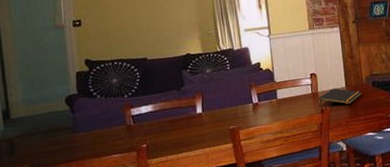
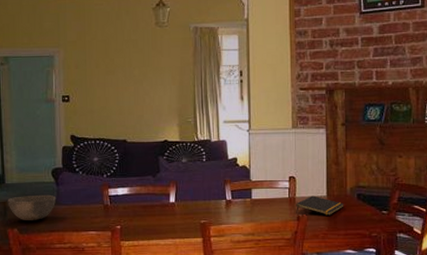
bowl: none [14,123,73,155] -> present [7,194,57,221]

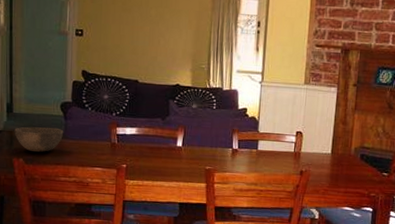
notepad: present [296,195,344,215] -> none [300,152,347,173]

